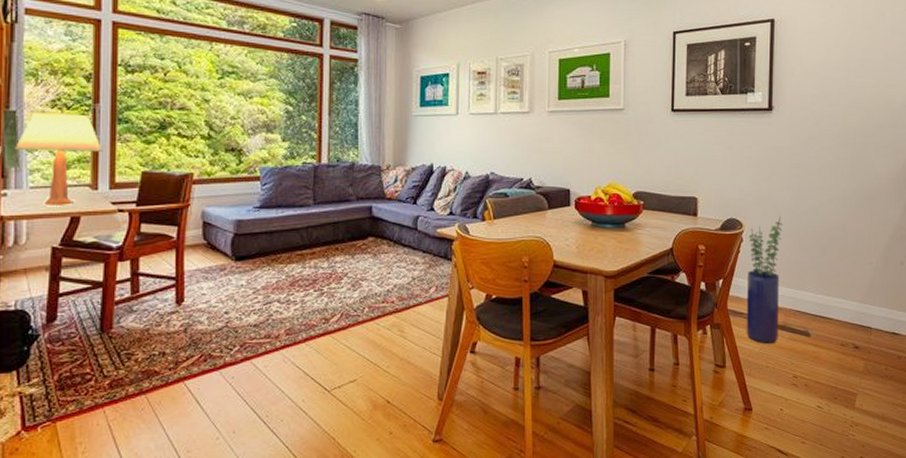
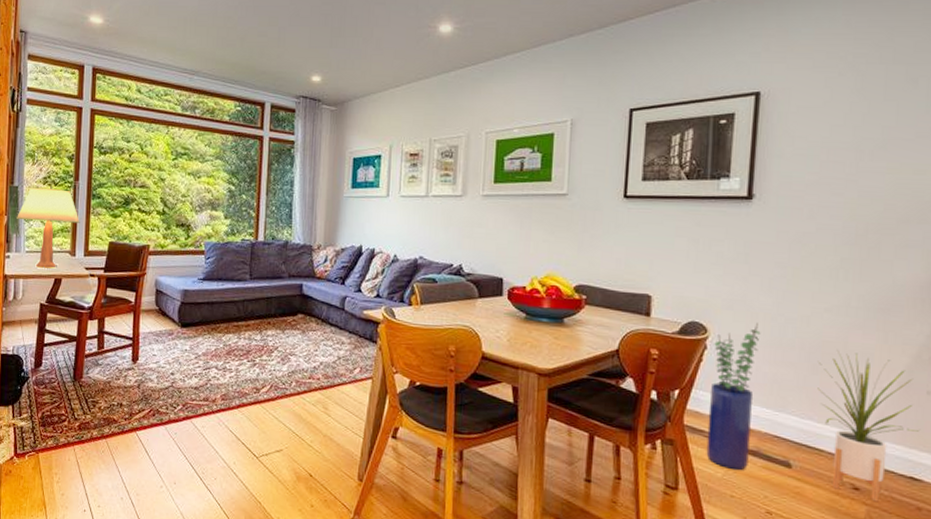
house plant: none [826,235,897,356] -> present [817,352,919,502]

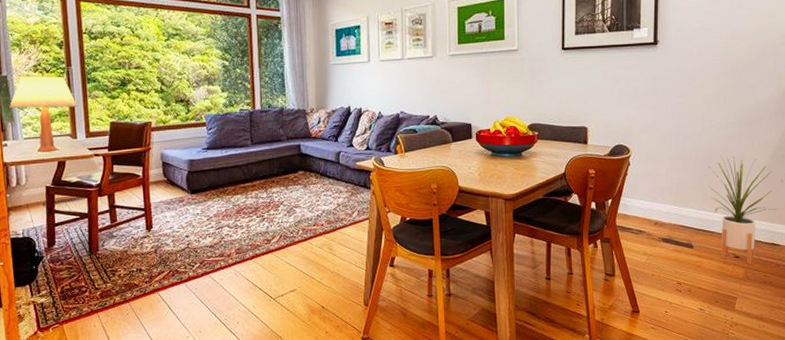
vase: present [706,322,761,470] -> none [633,141,668,255]

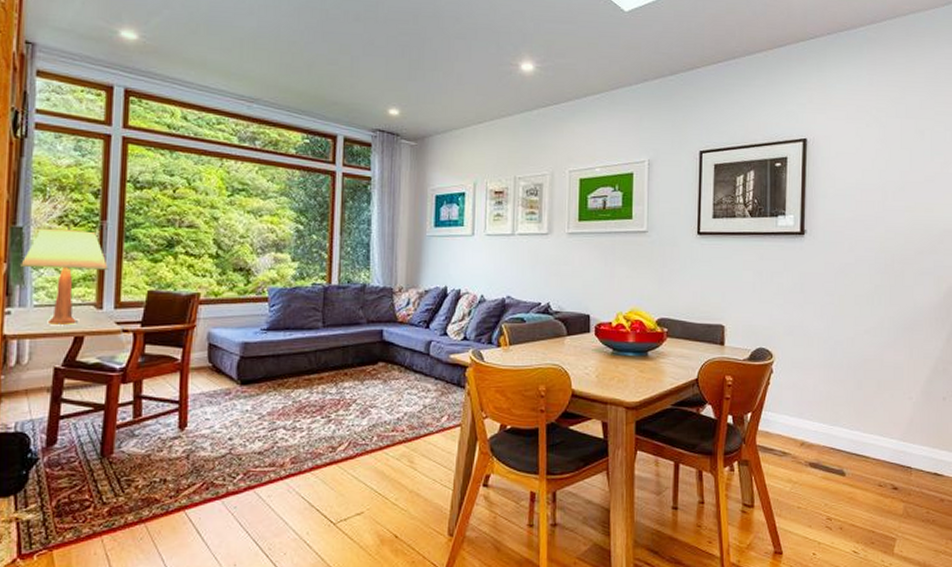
house plant: present [708,157,776,265] -> none [862,368,939,498]

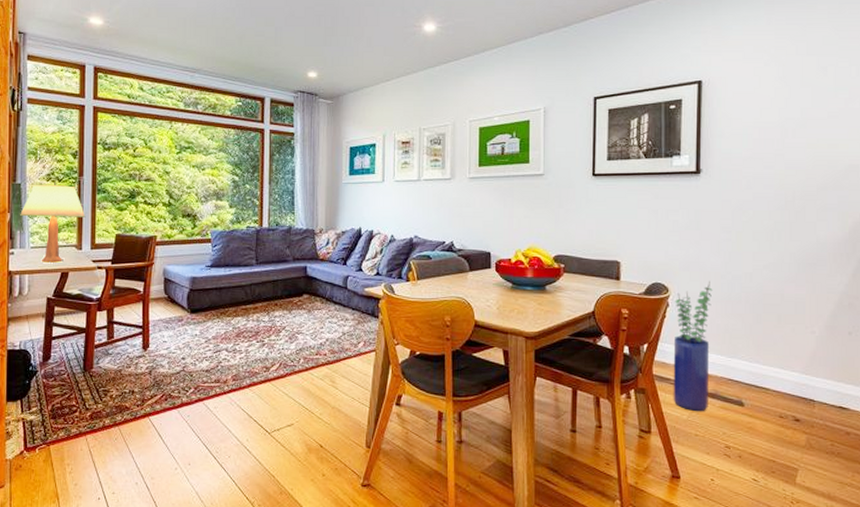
vase: none [776,346,816,482] -> present [673,281,713,411]

